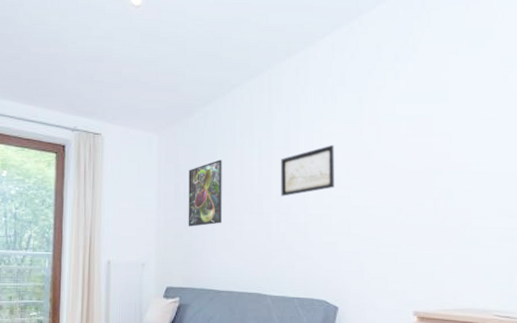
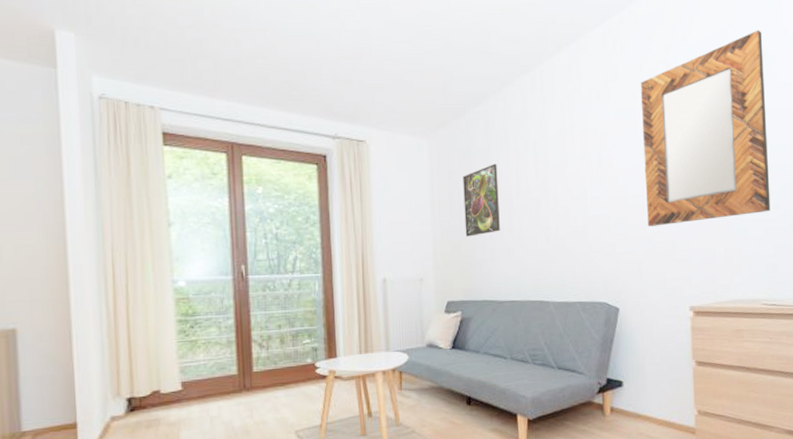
wall art: present [281,144,334,197] -> none [557,142,611,200]
home mirror: none [368,40,505,228] -> present [640,30,771,226]

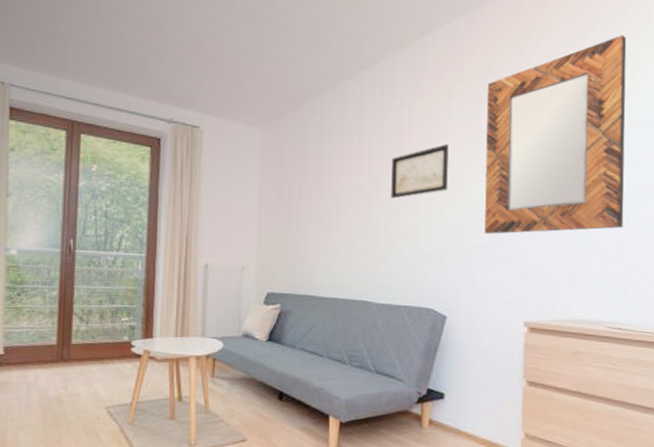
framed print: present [463,163,500,237] -> none [291,157,330,229]
wall art: none [557,142,611,200] -> present [391,143,449,199]

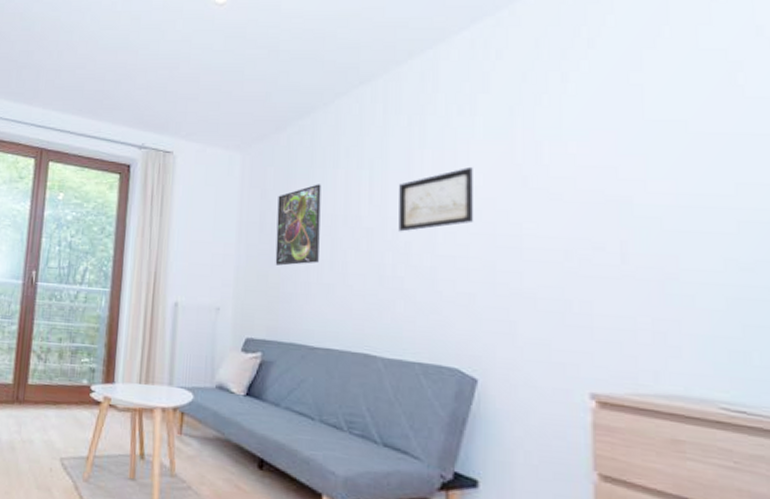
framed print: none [291,157,330,229] -> present [275,184,321,266]
home mirror: present [484,35,627,234] -> none [522,28,736,278]

